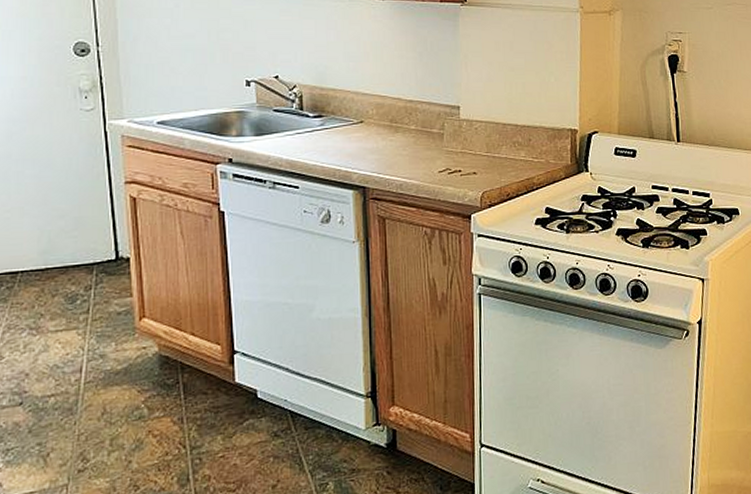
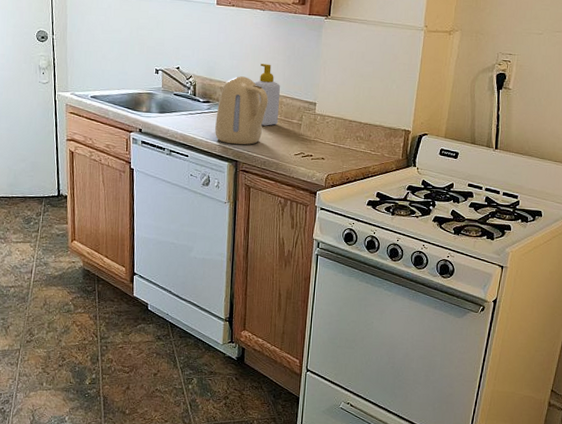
kettle: none [332,81,399,167] -> present [215,76,268,145]
soap bottle: none [379,63,414,140] -> present [254,63,280,126]

